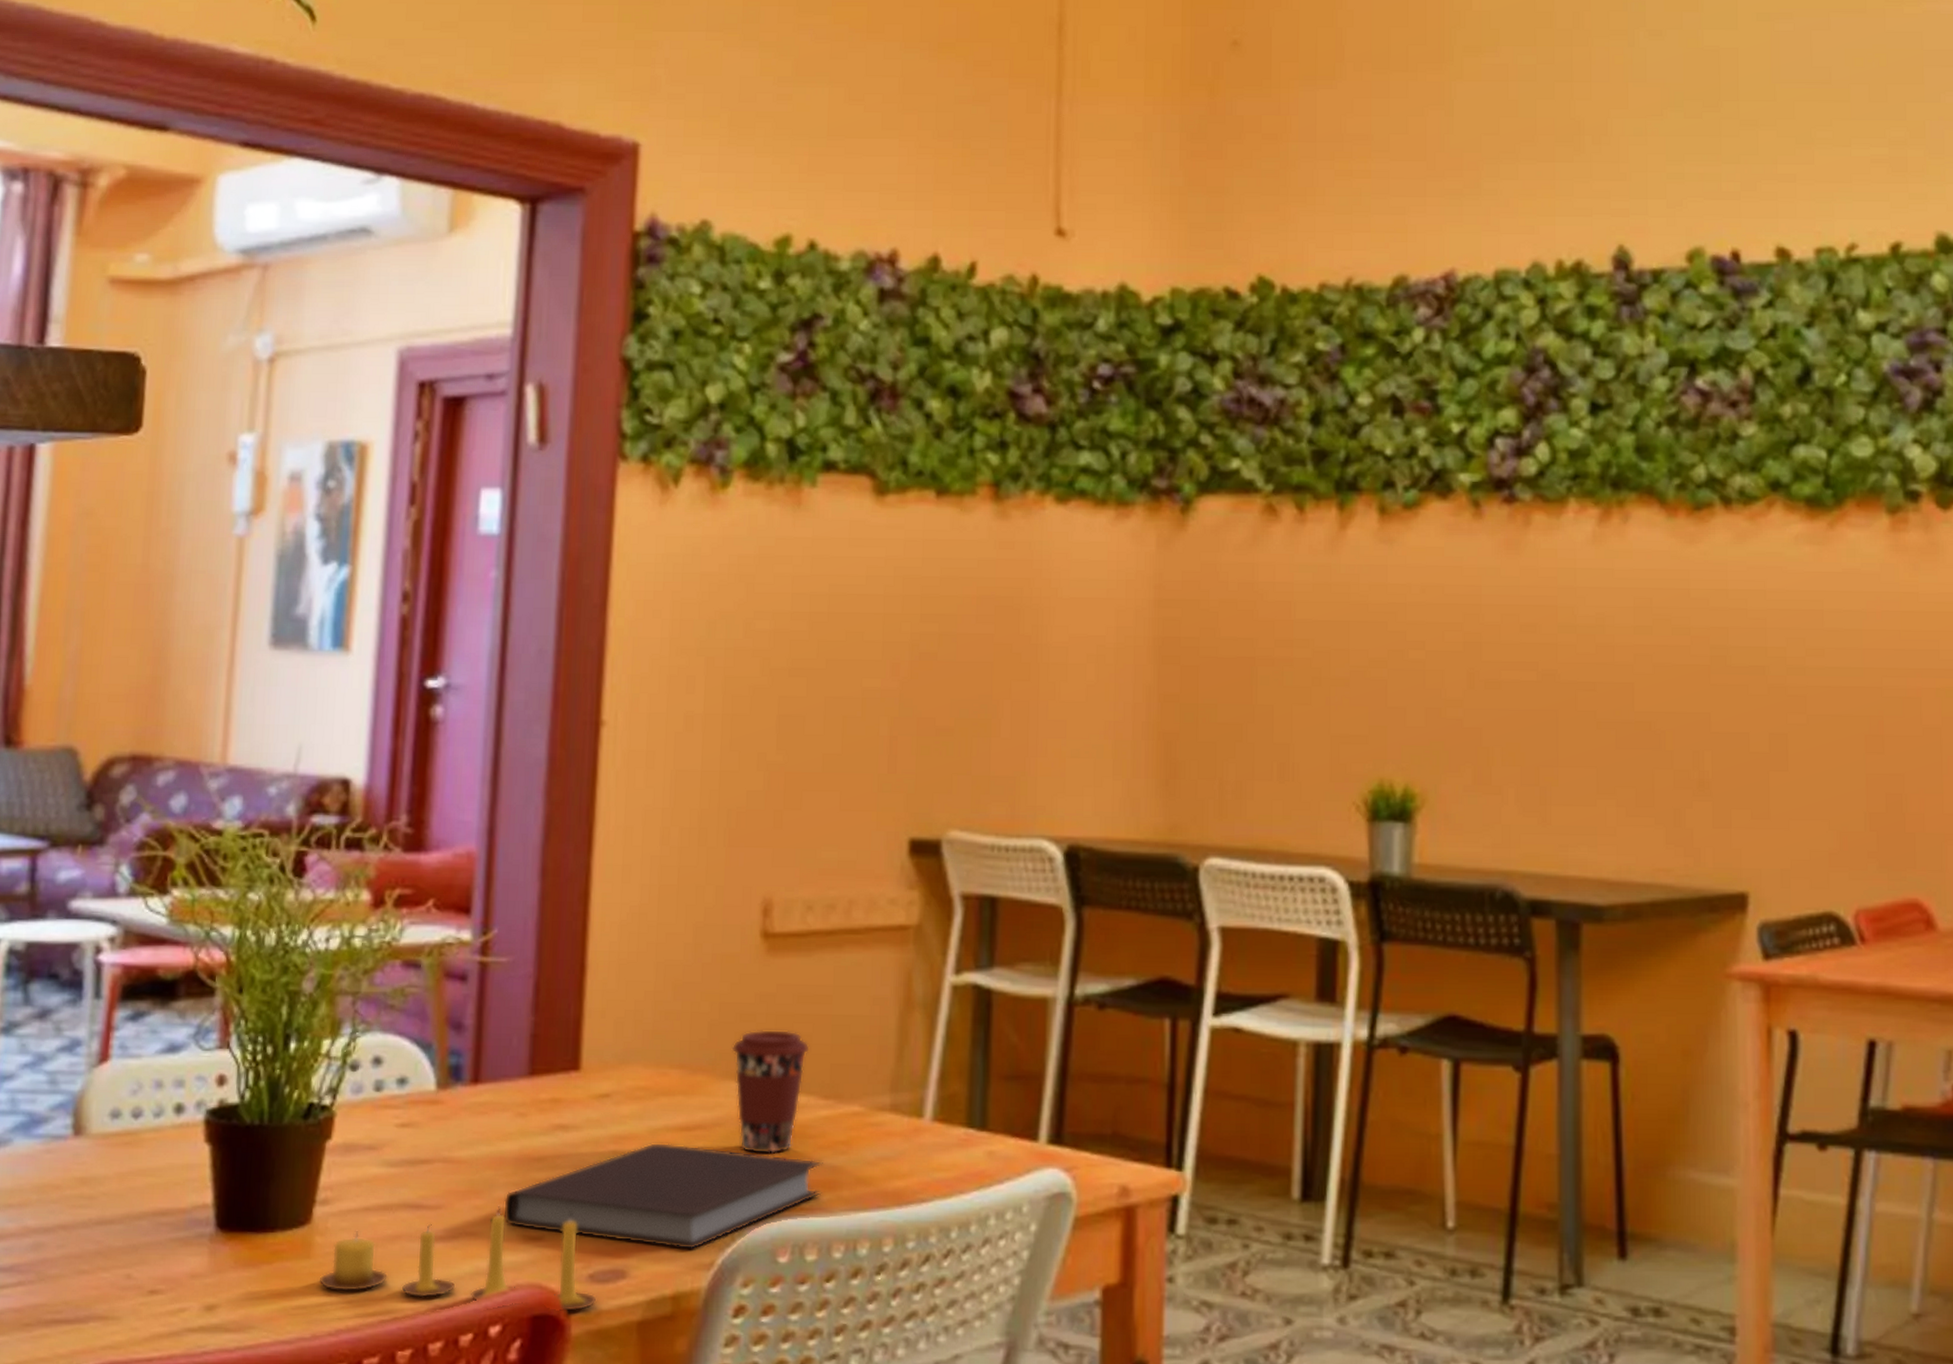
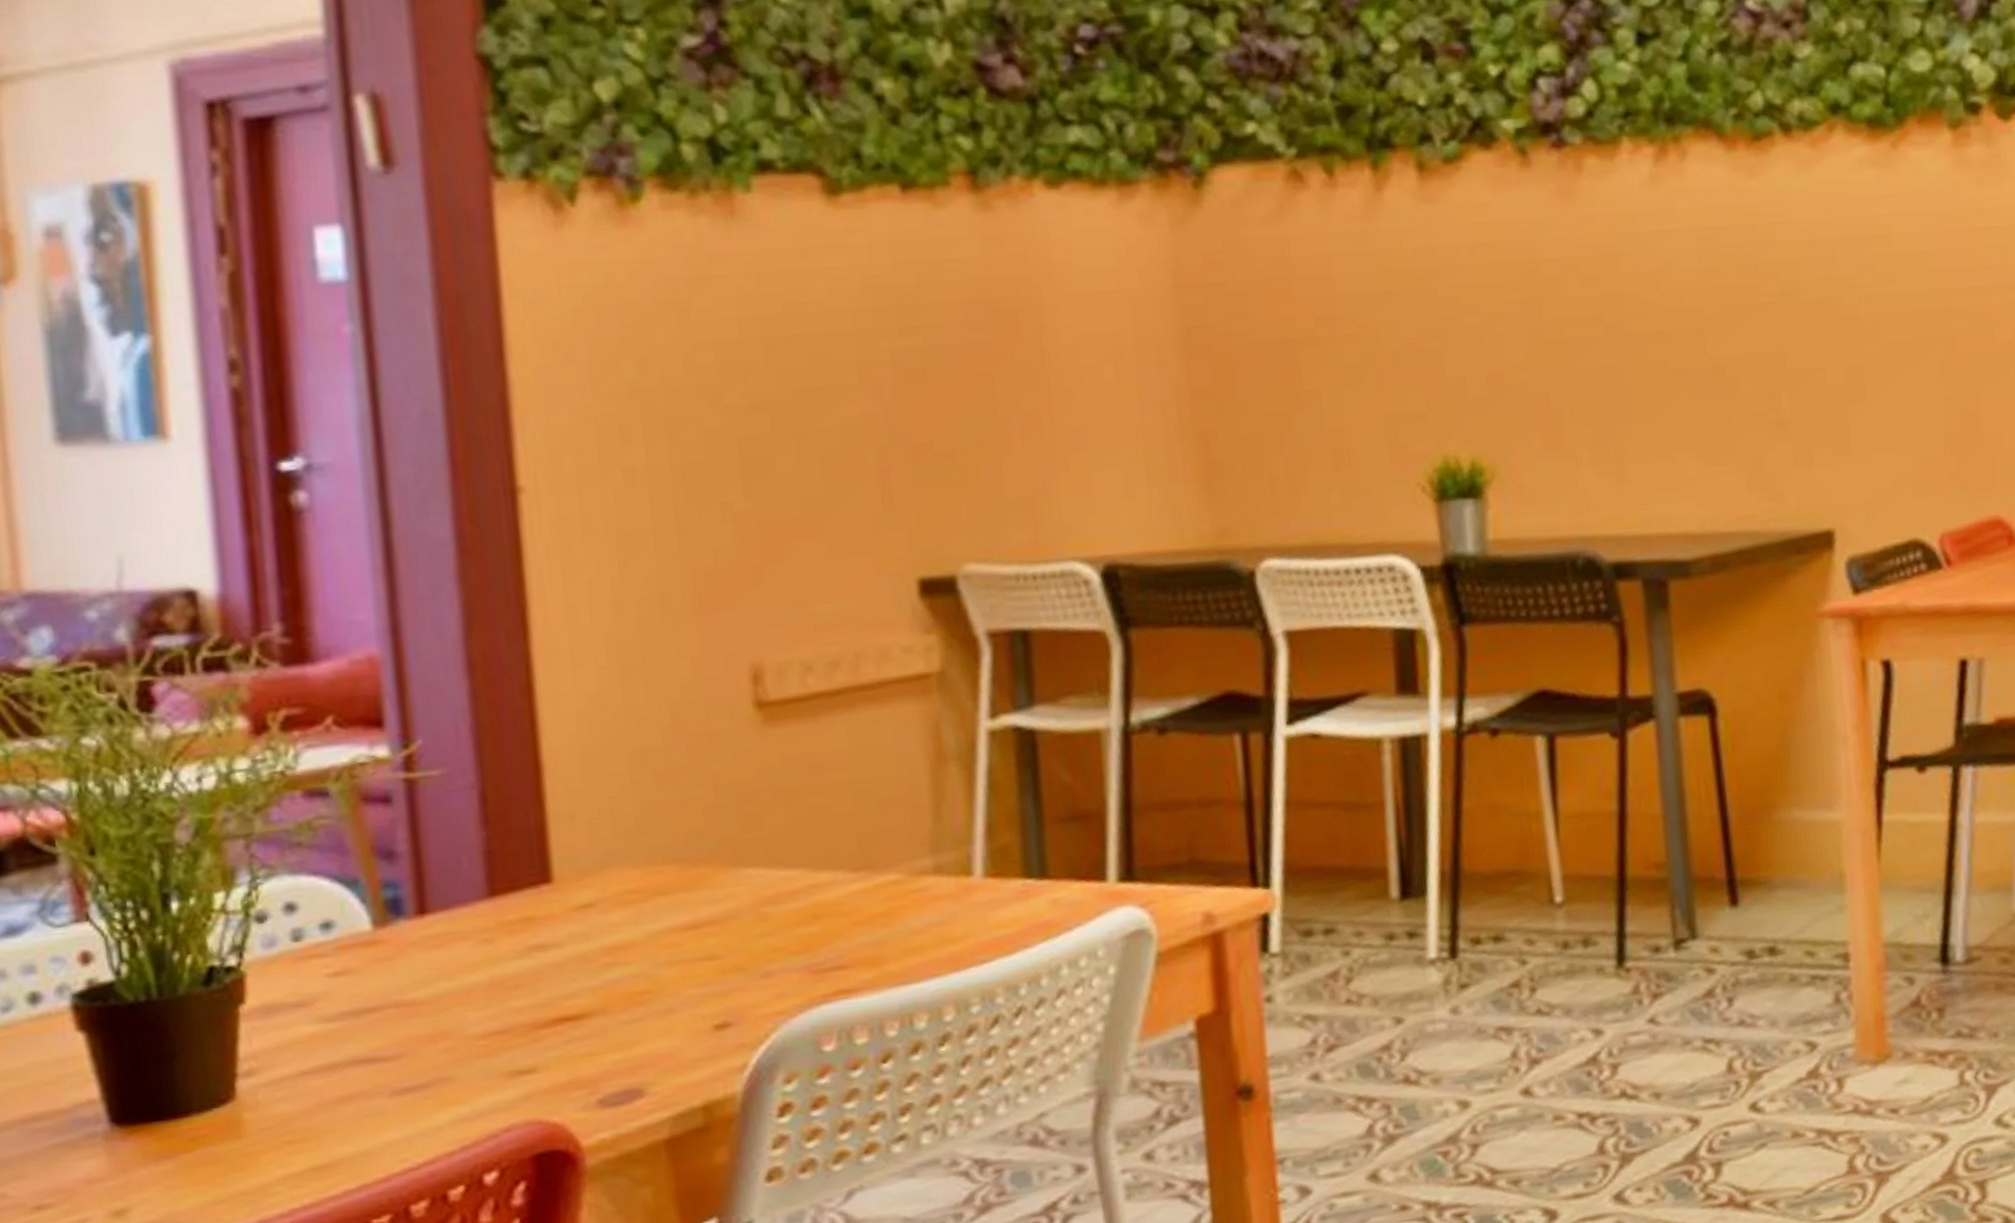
candle: present [319,1206,597,1312] -> none [257,1037,612,1169]
notebook: present [502,1142,823,1250] -> none [479,937,866,1064]
coffee cup: present [731,1029,810,1155] -> none [735,804,829,943]

